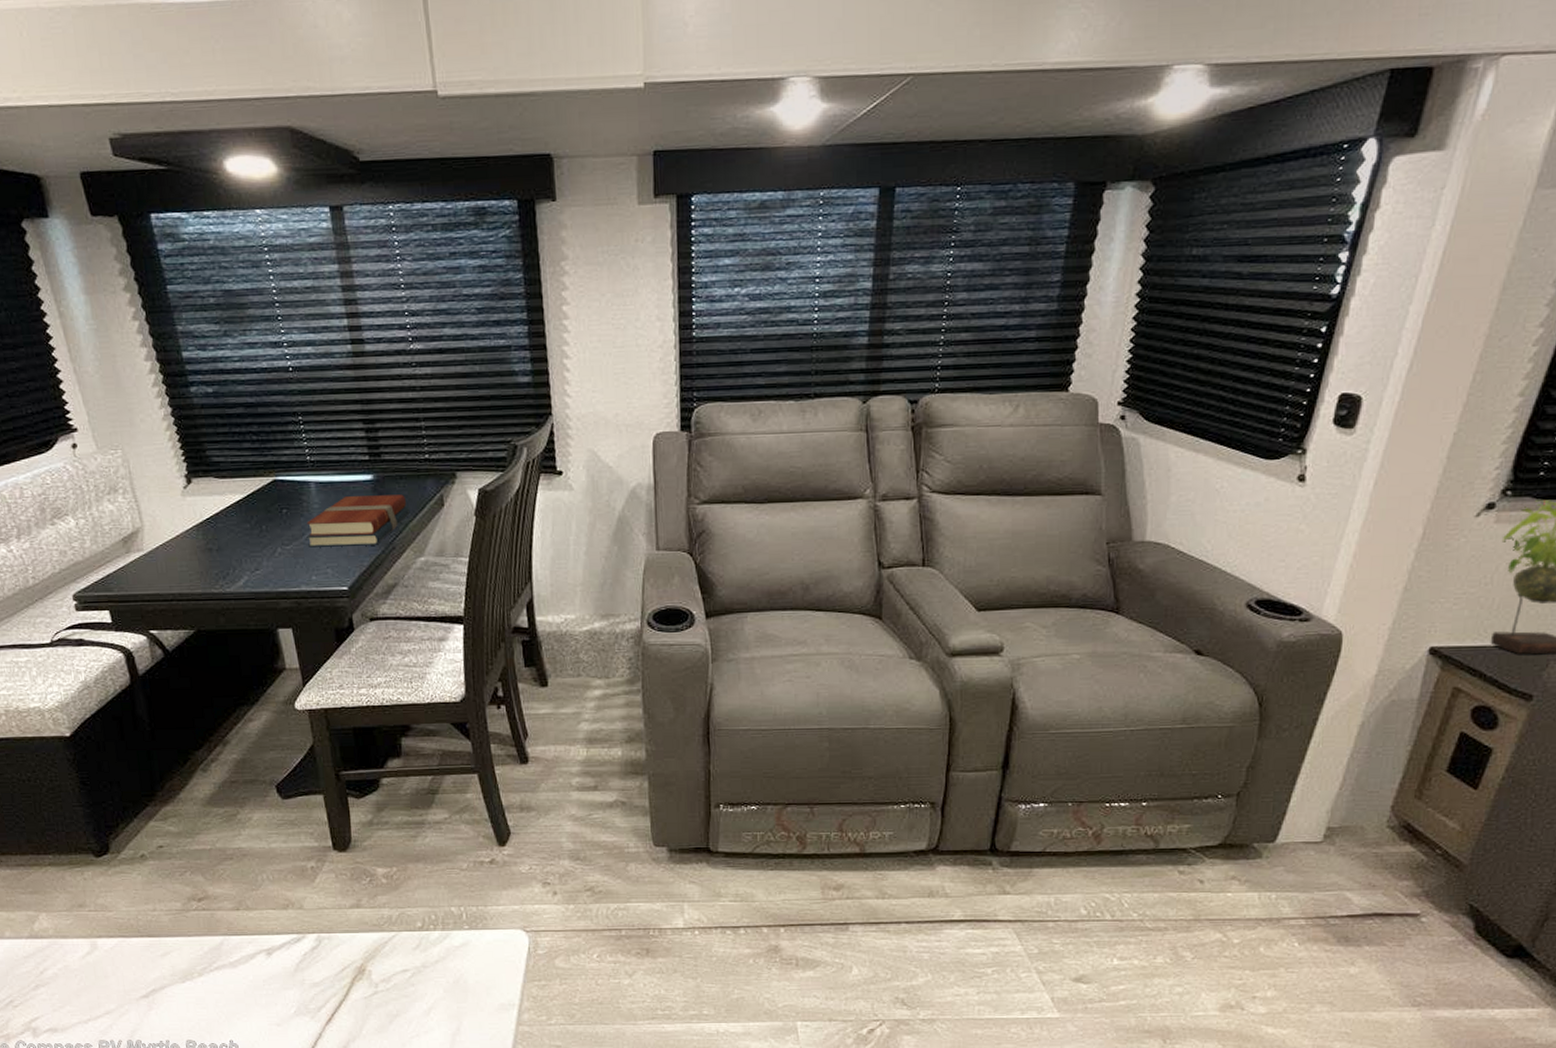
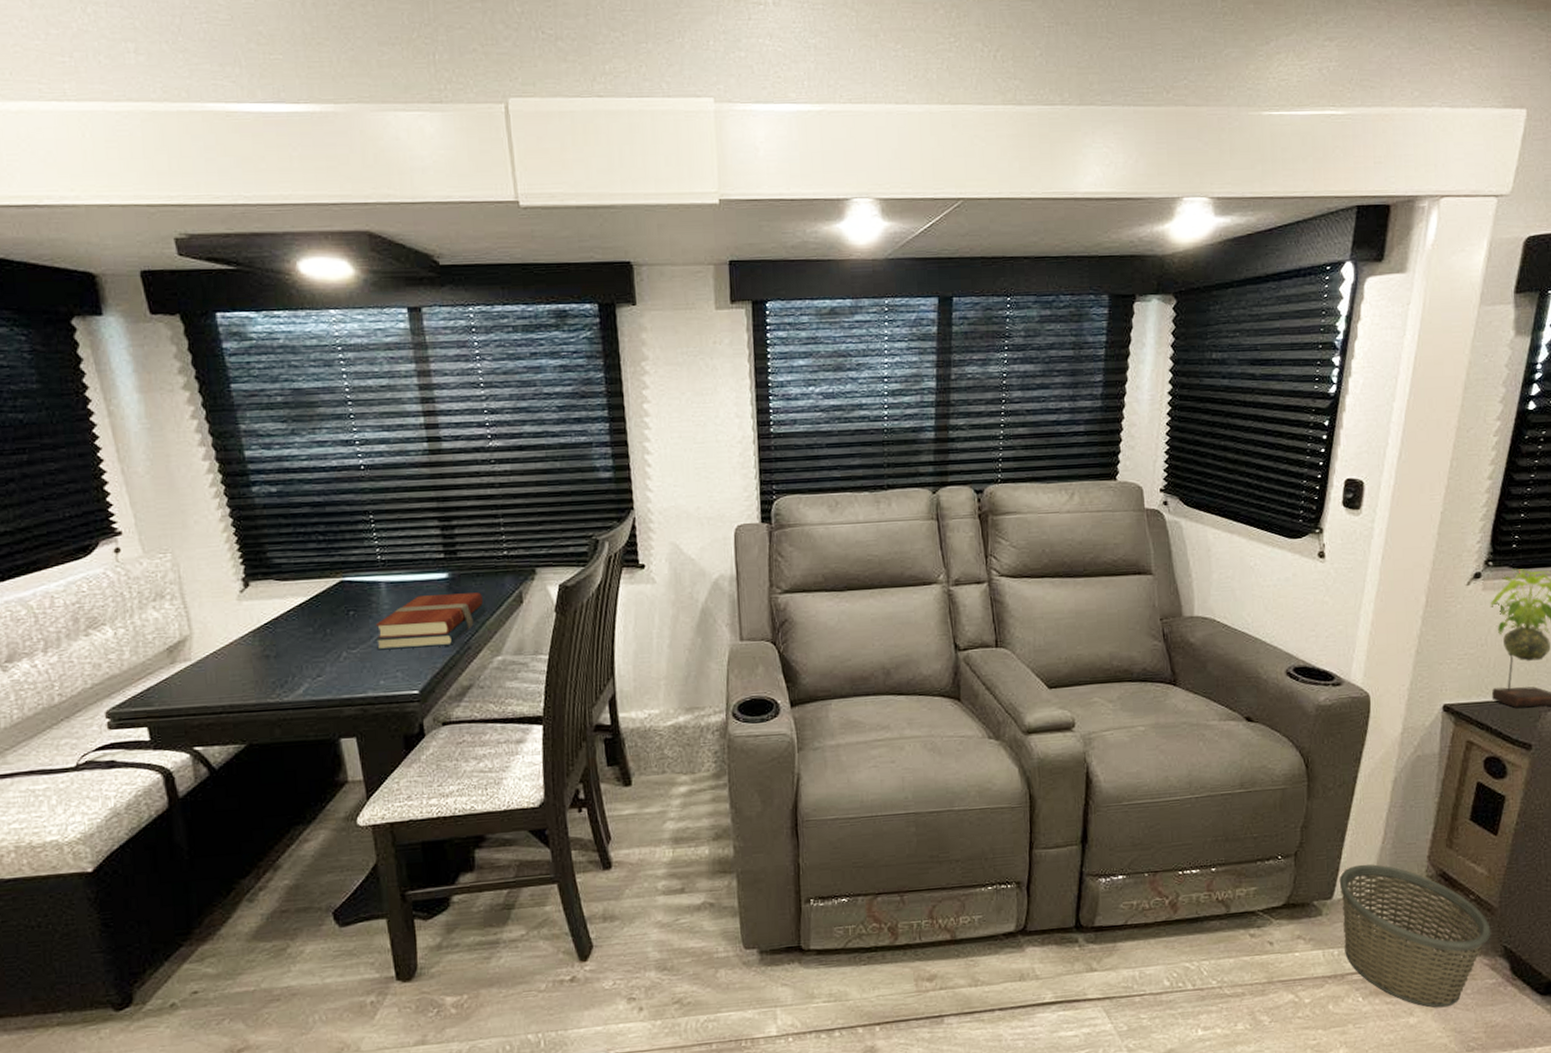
basket: none [1284,809,1457,960] -> present [1339,864,1491,1008]

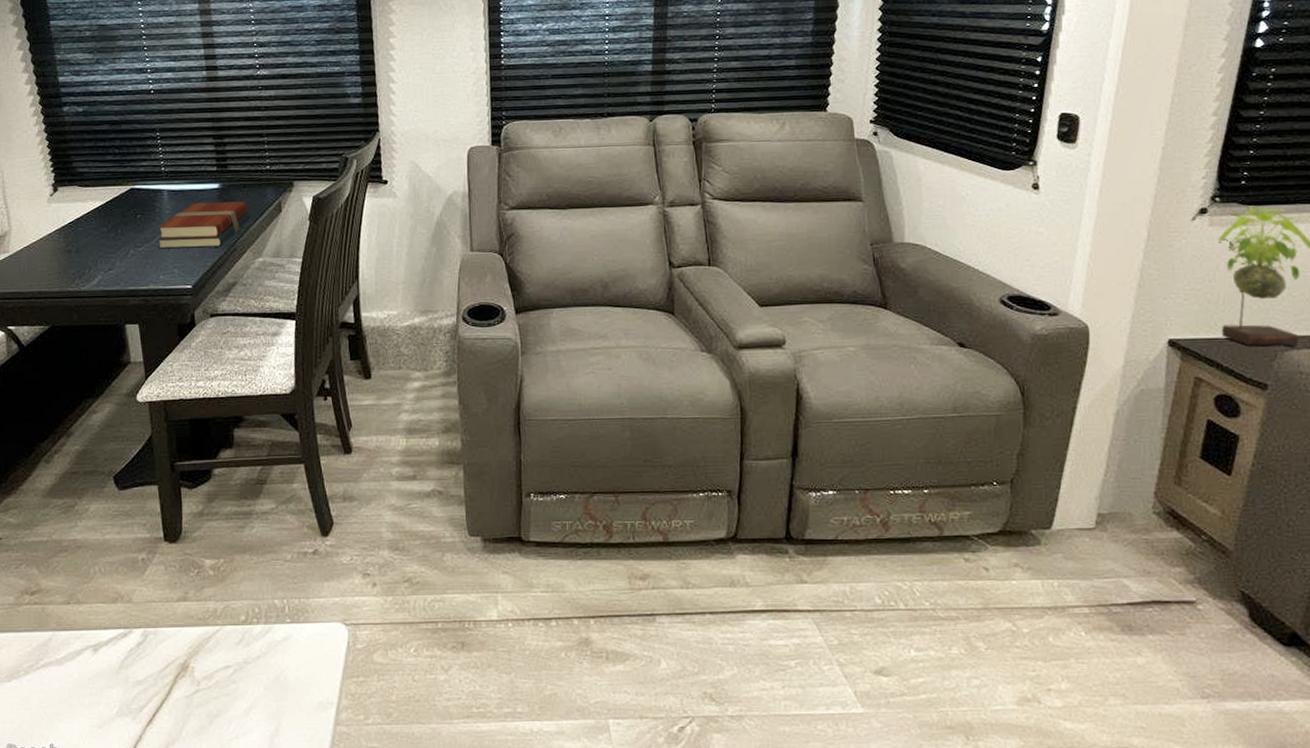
basket: present [1339,864,1491,1008] -> none [1058,496,1226,650]

